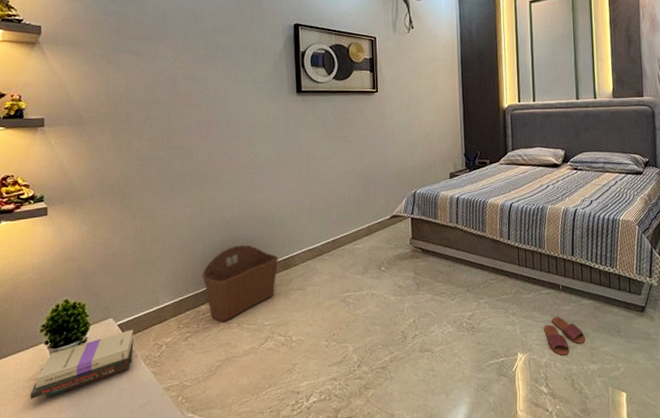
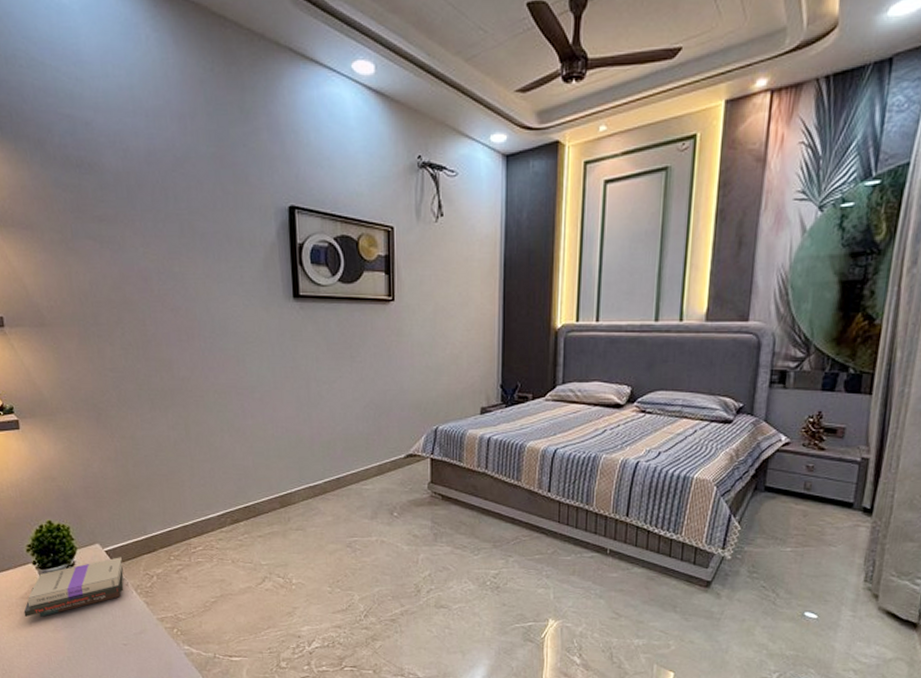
wicker basket: present [202,245,279,322] -> none [191,476,276,557]
slippers: present [544,317,585,356] -> none [583,584,632,626]

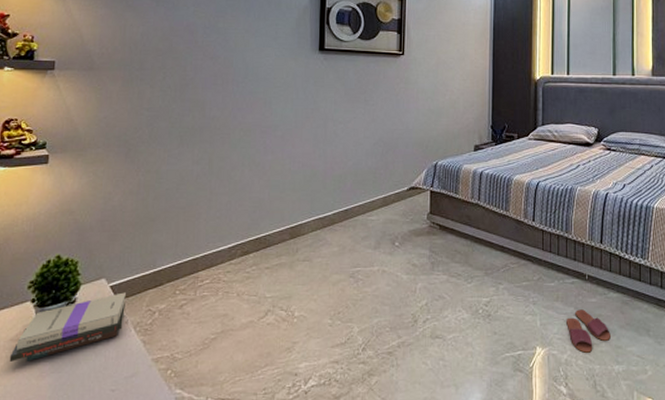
slippers: none [583,584,632,626] -> present [566,309,611,353]

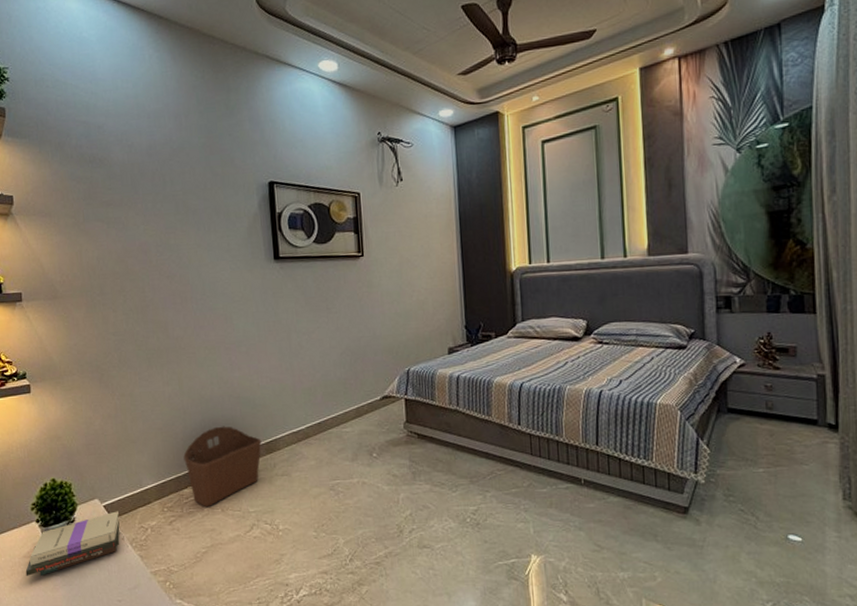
wicker basket: none [204,208,287,290] -> present [183,426,262,507]
slippers: present [566,309,611,353] -> none [562,515,613,560]

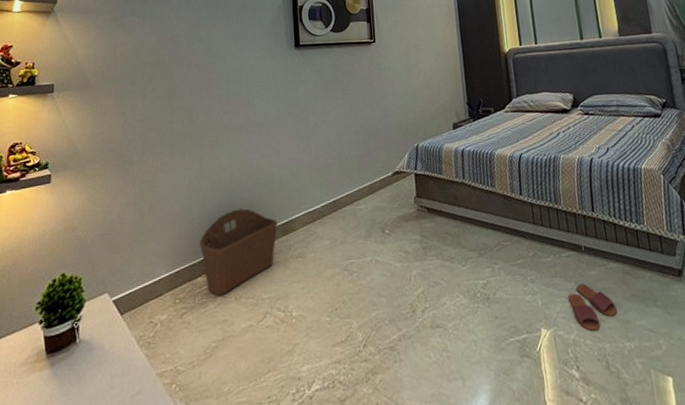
books: present [25,511,120,576] -> none [20,305,129,388]
slippers: none [562,515,613,560] -> present [568,284,617,331]

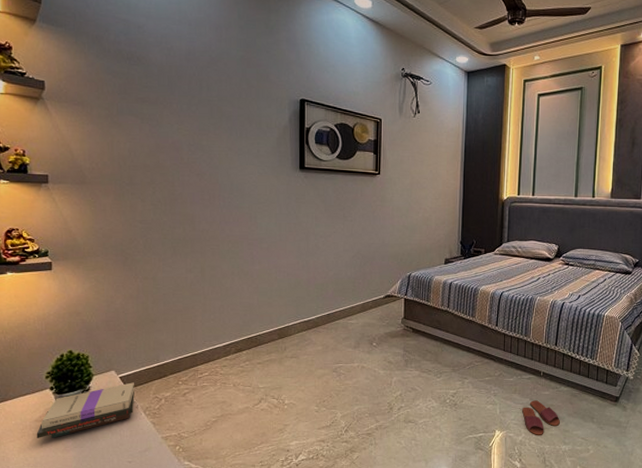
books: none [20,305,129,388] -> present [36,382,135,438]
wicker basket: present [199,208,278,296] -> none [201,312,275,381]

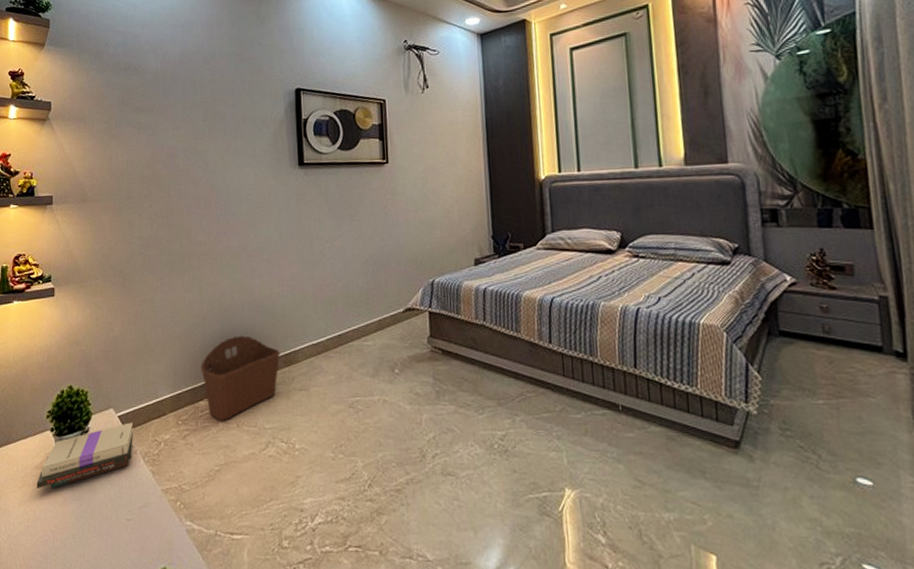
wicker basket: none [201,312,275,381] -> present [201,335,280,421]
slippers: present [522,400,560,435] -> none [599,446,656,497]

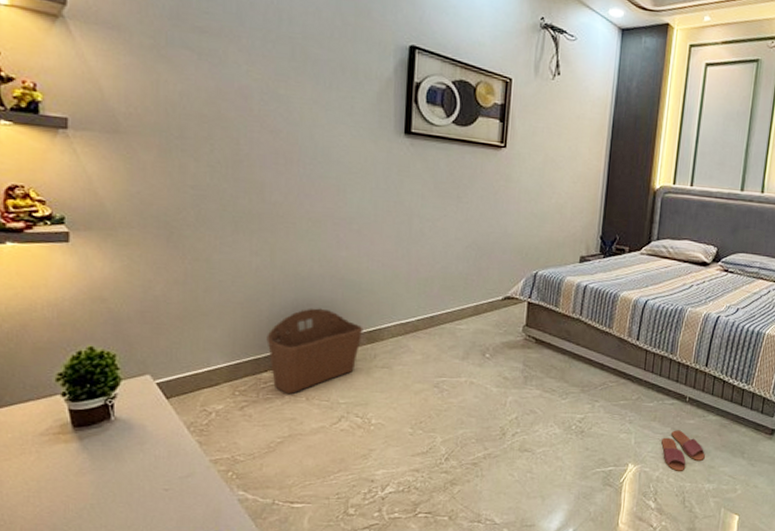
books: present [36,422,134,489] -> none [41,390,177,457]
slippers: none [599,446,656,497] -> present [661,430,705,471]

